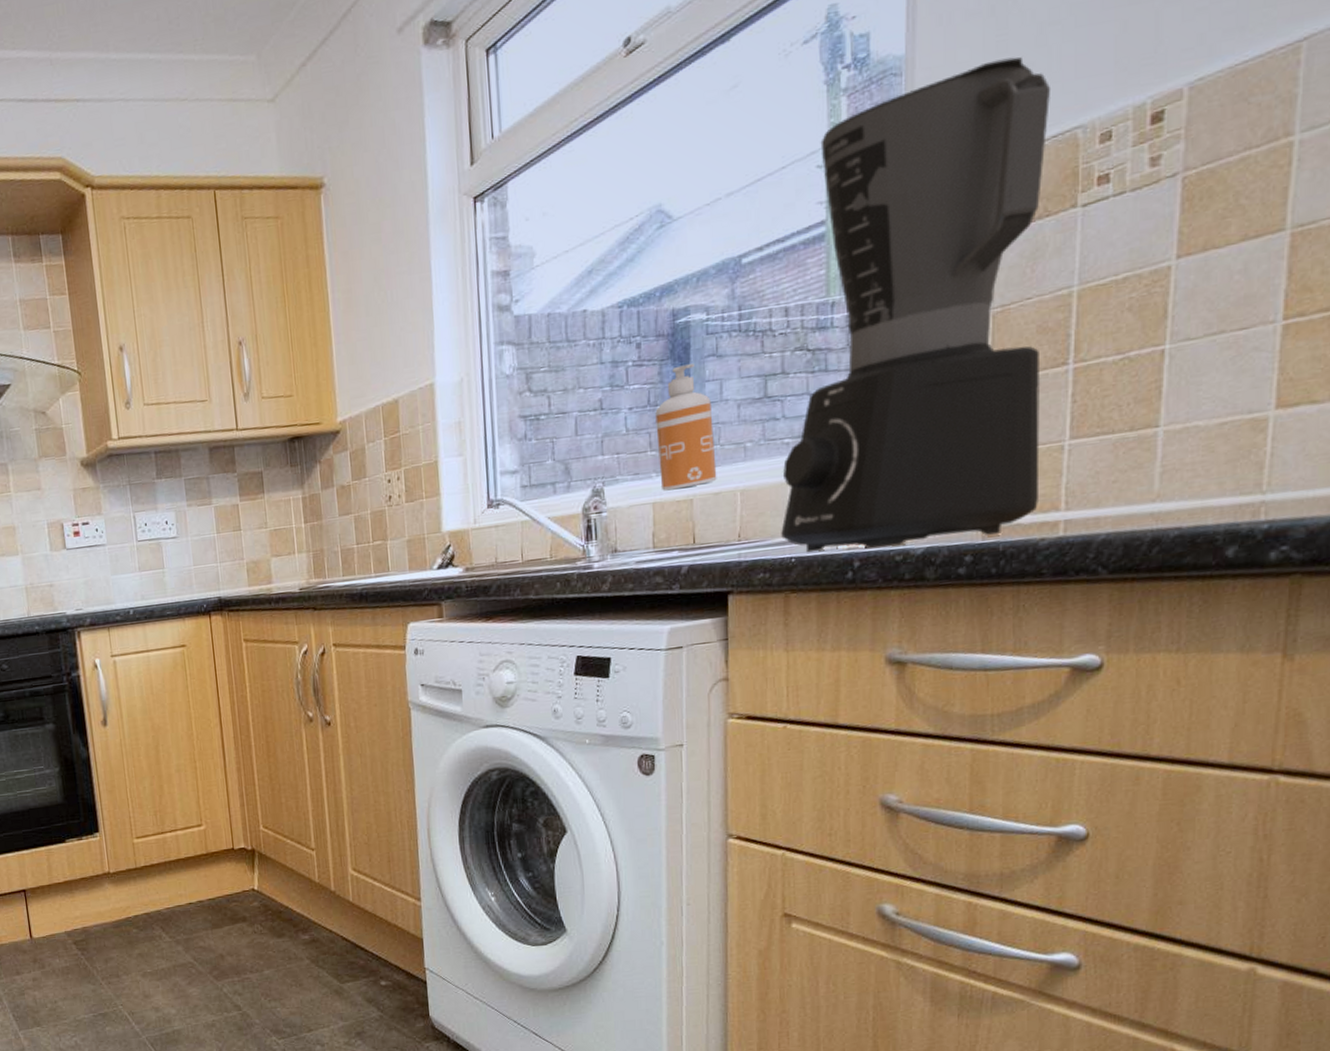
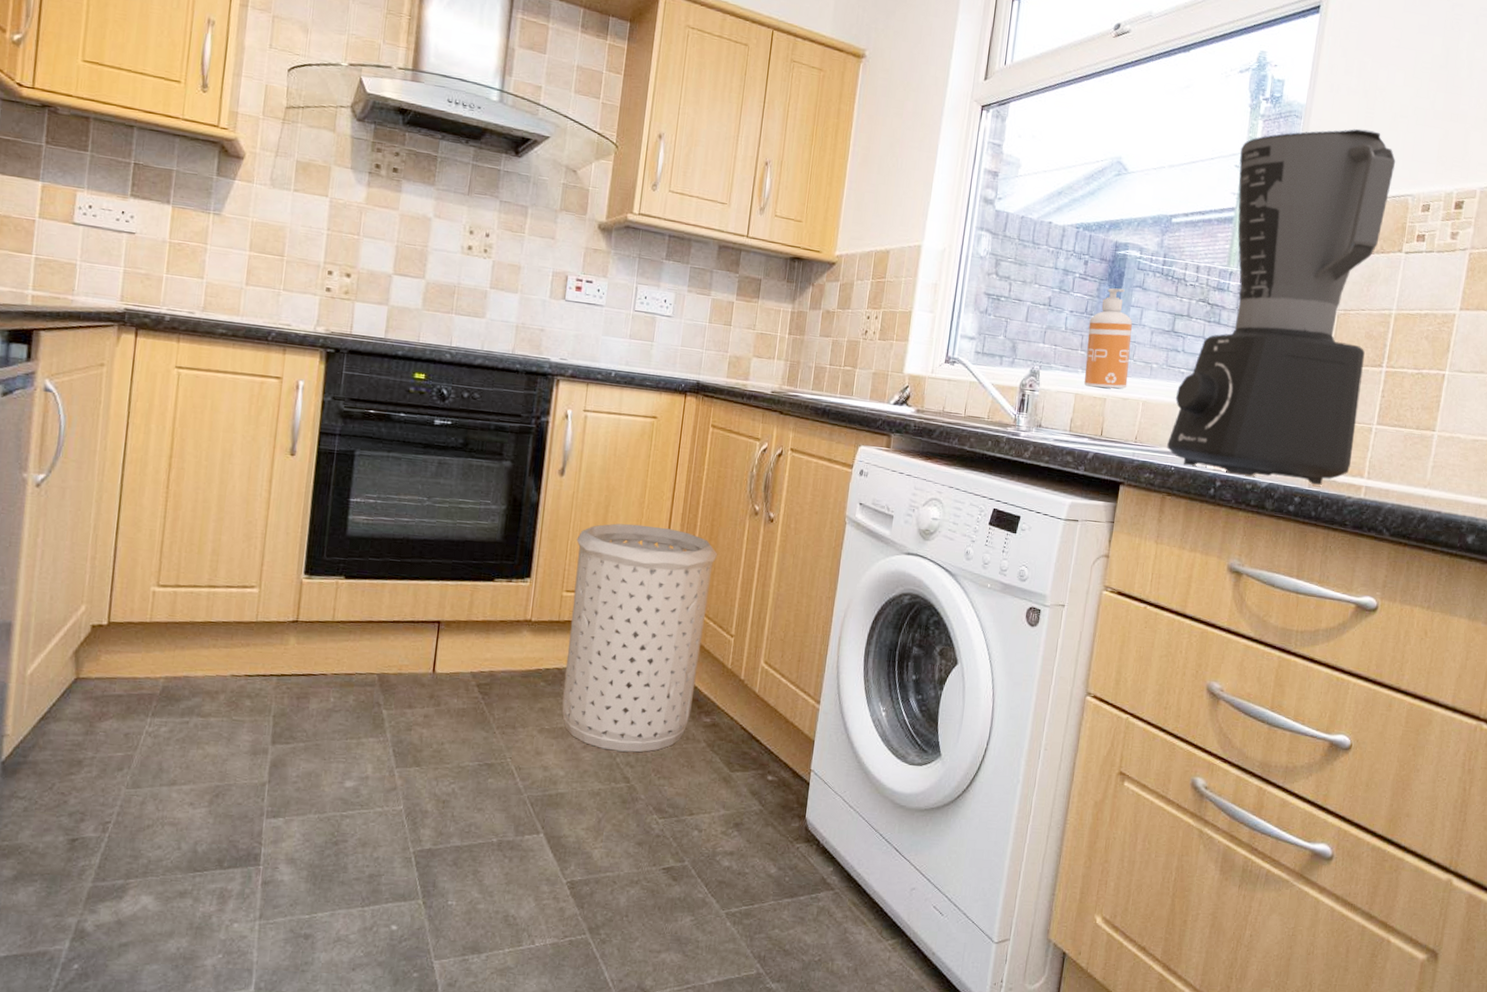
laundry basket: none [134,754,288,983] -> present [562,523,718,753]

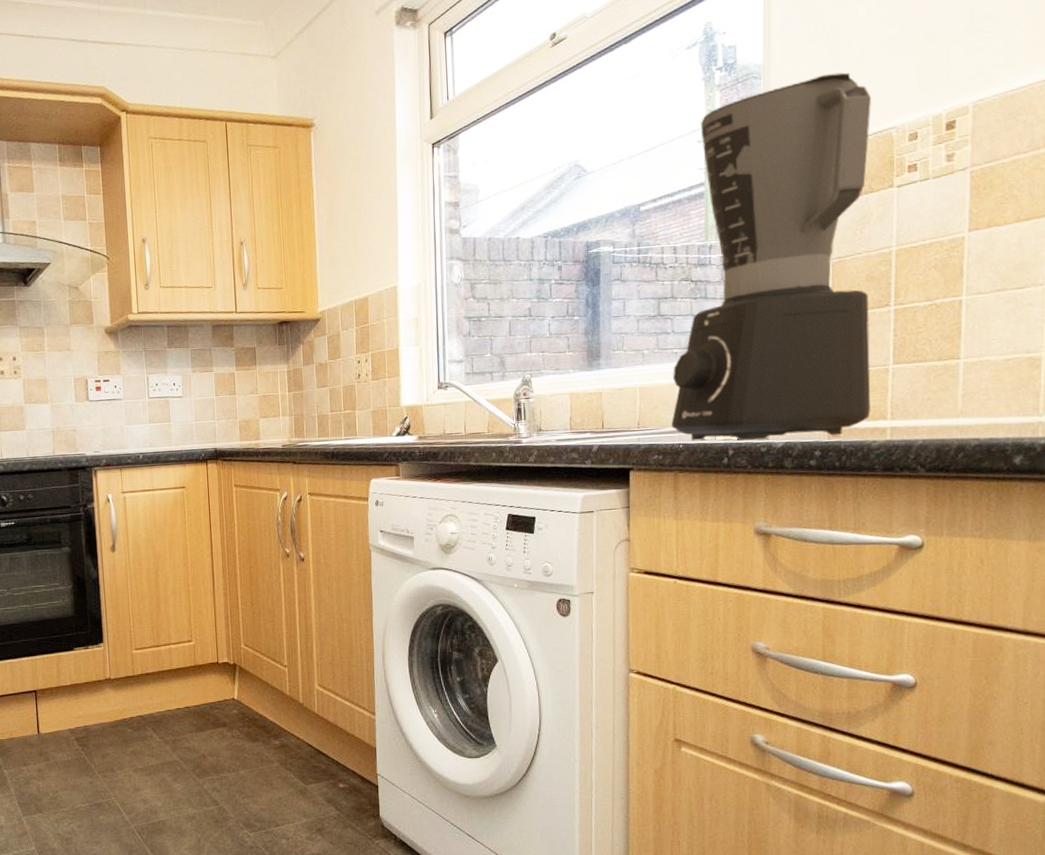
laundry basket: present [562,523,718,753] -> none [136,581,261,780]
soap dispenser: present [1084,288,1132,389] -> none [572,285,621,384]

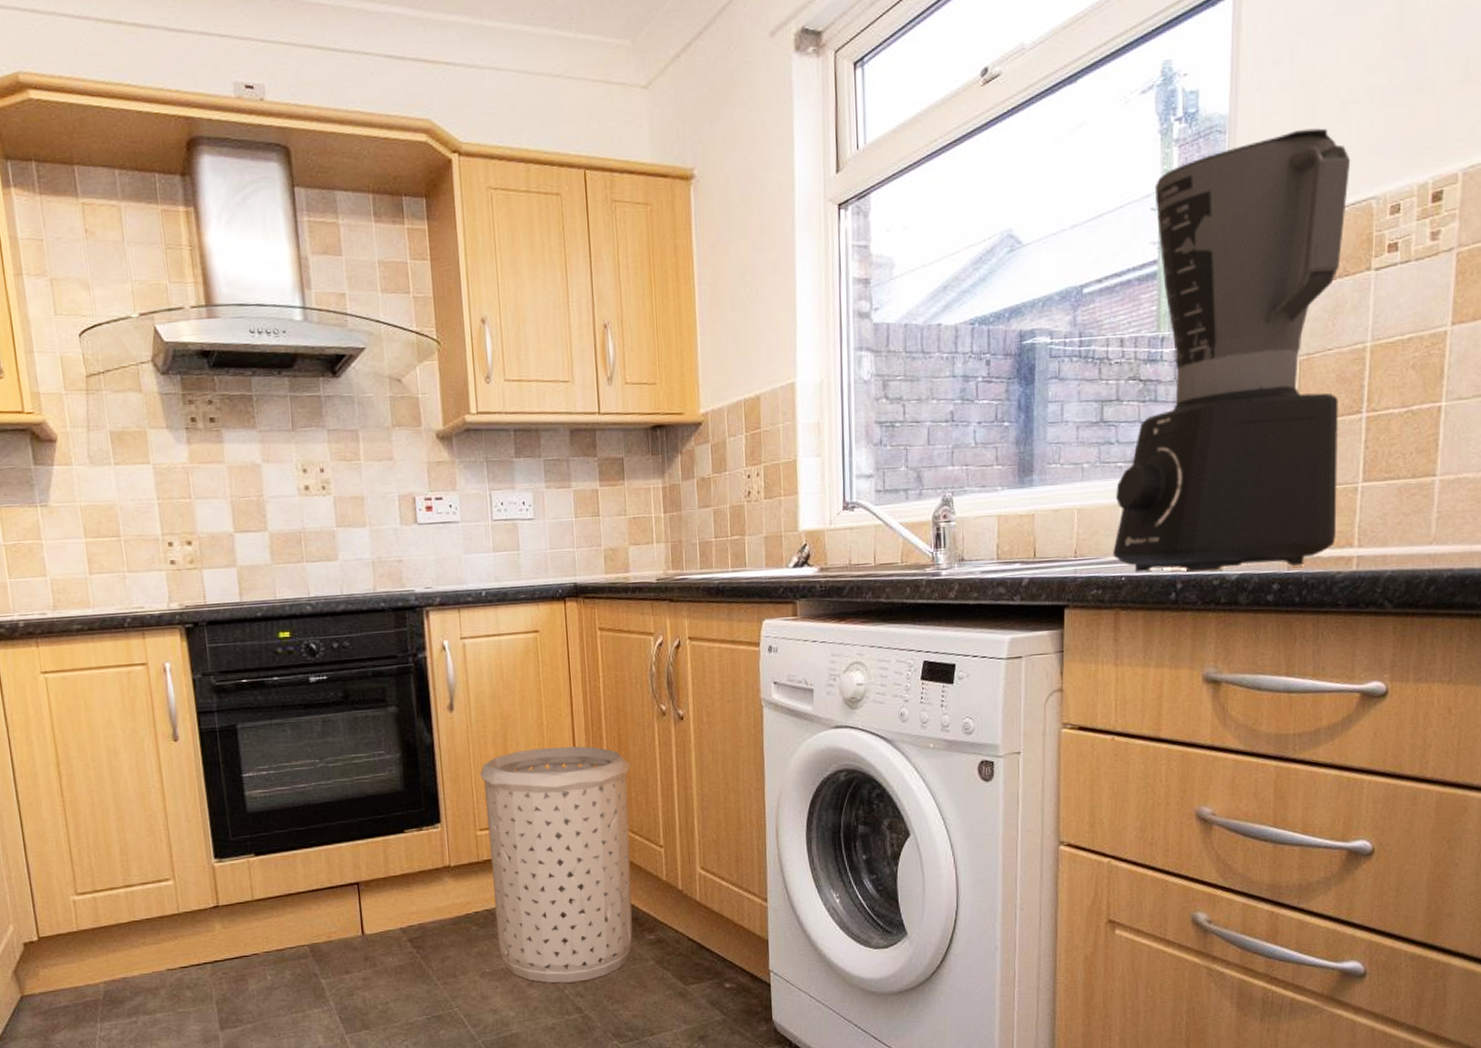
laundry basket: none [136,581,261,780] -> present [480,746,633,984]

